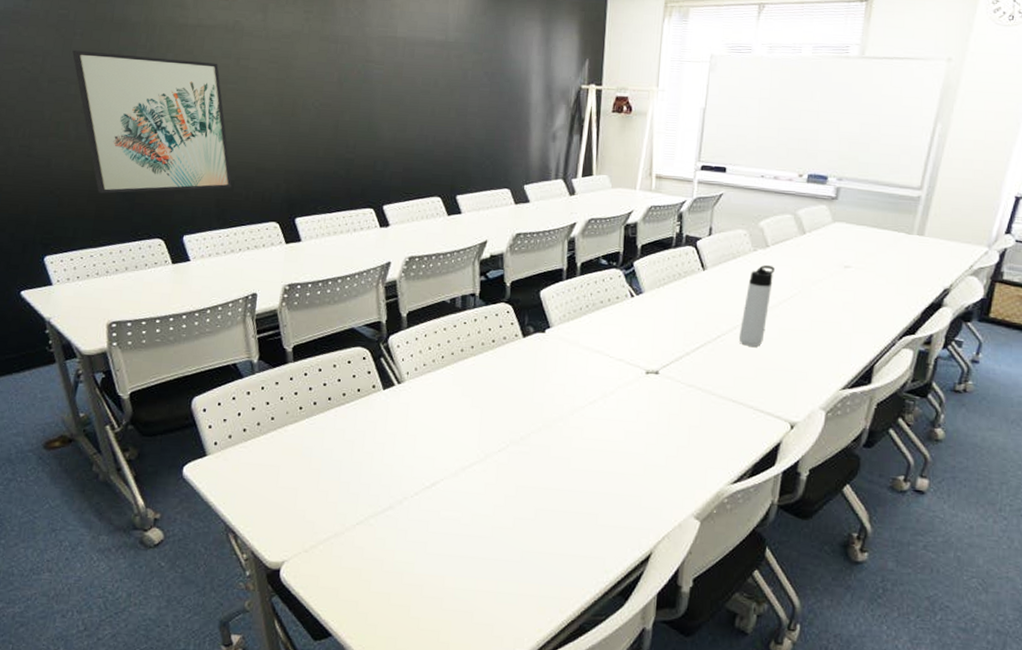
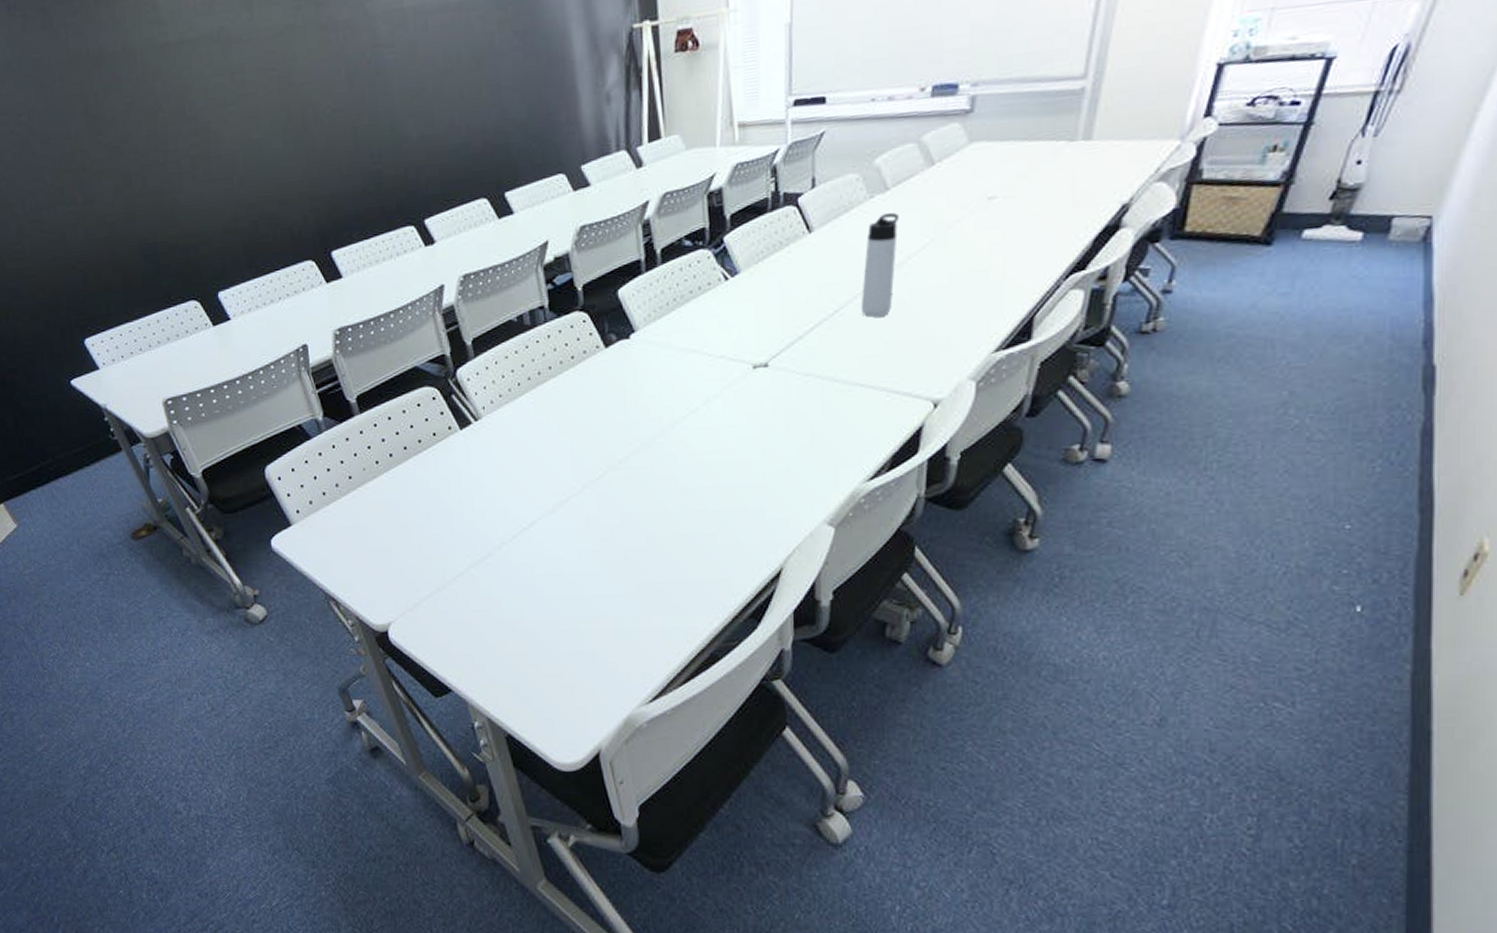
wall art: present [72,50,232,194] -> none [56,83,256,260]

